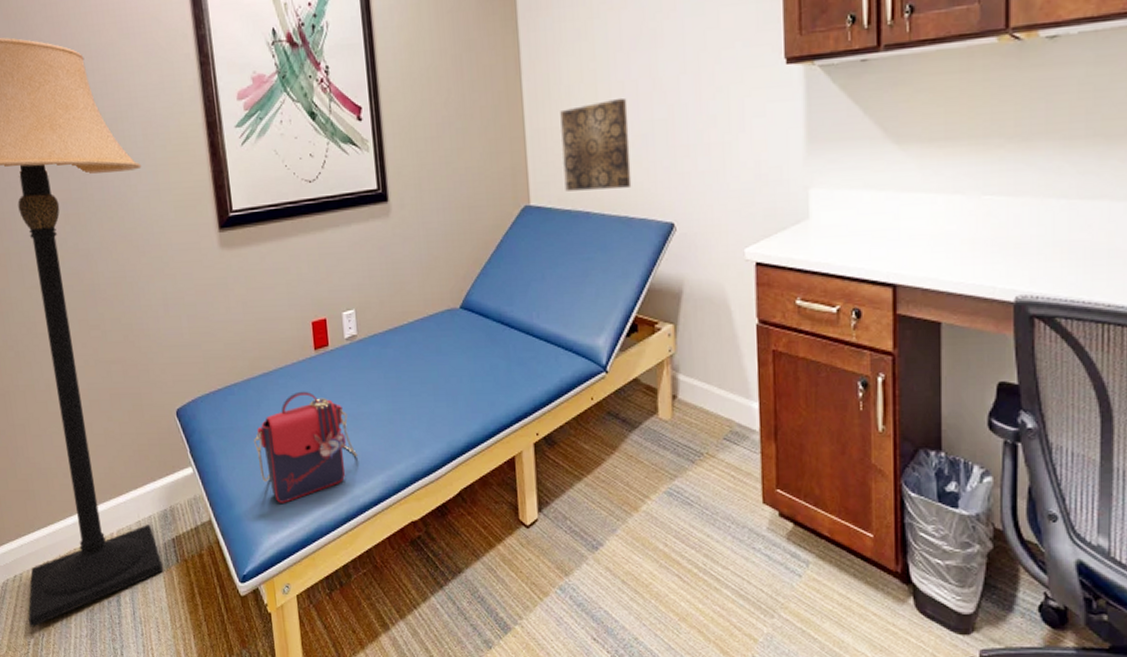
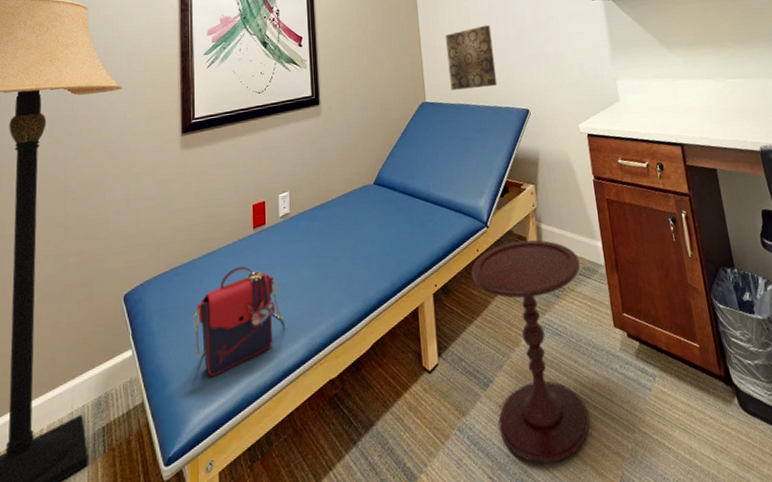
side table: none [583,392,726,635] -> present [471,240,590,464]

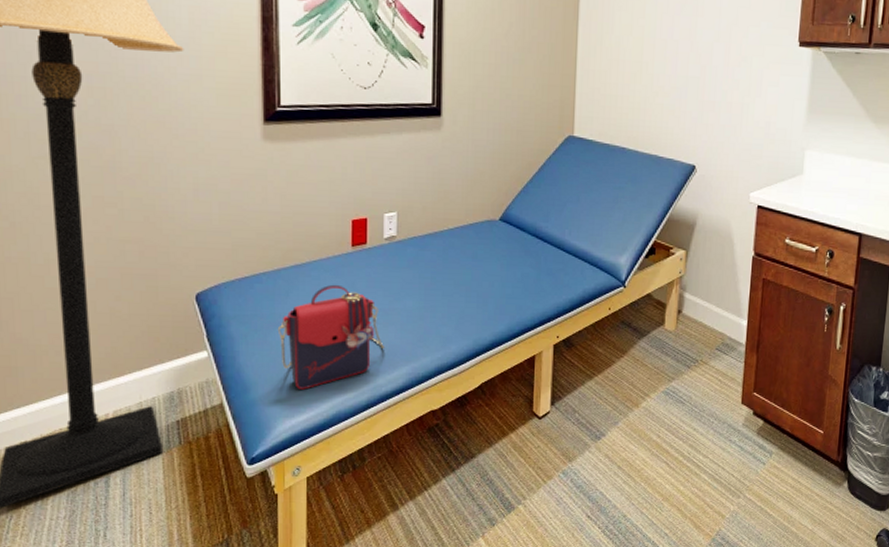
wall art: present [445,25,498,91] -> none [606,53,668,131]
side table: present [471,240,590,464] -> none [599,306,720,513]

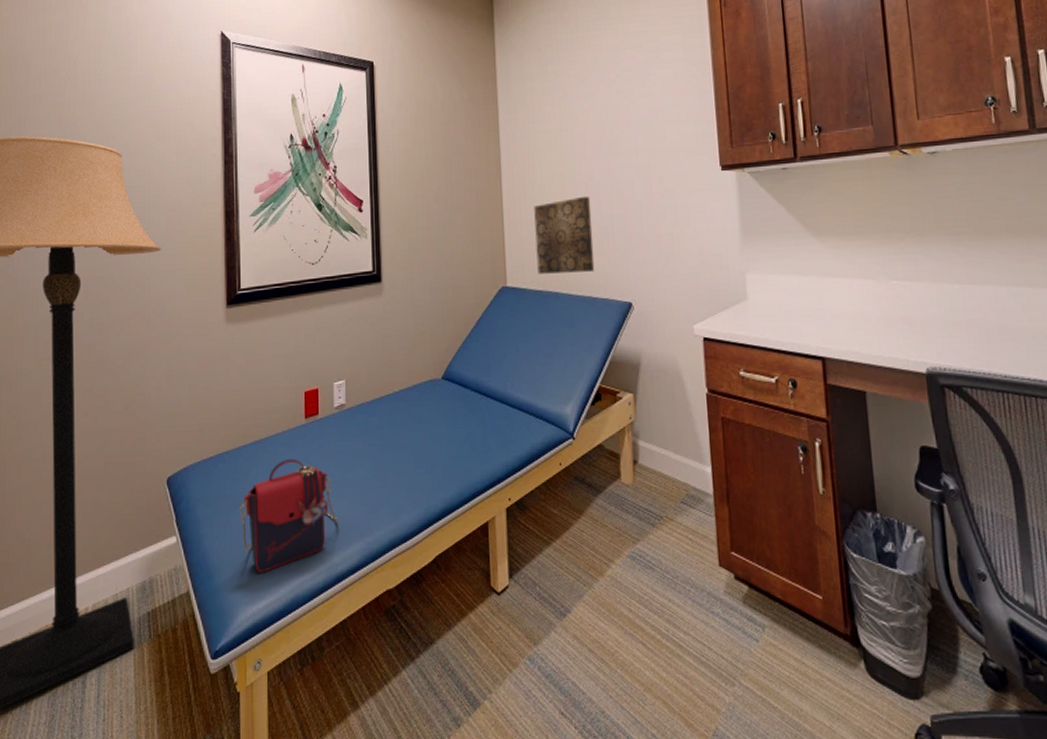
wall art: none [606,53,668,131] -> present [534,196,595,274]

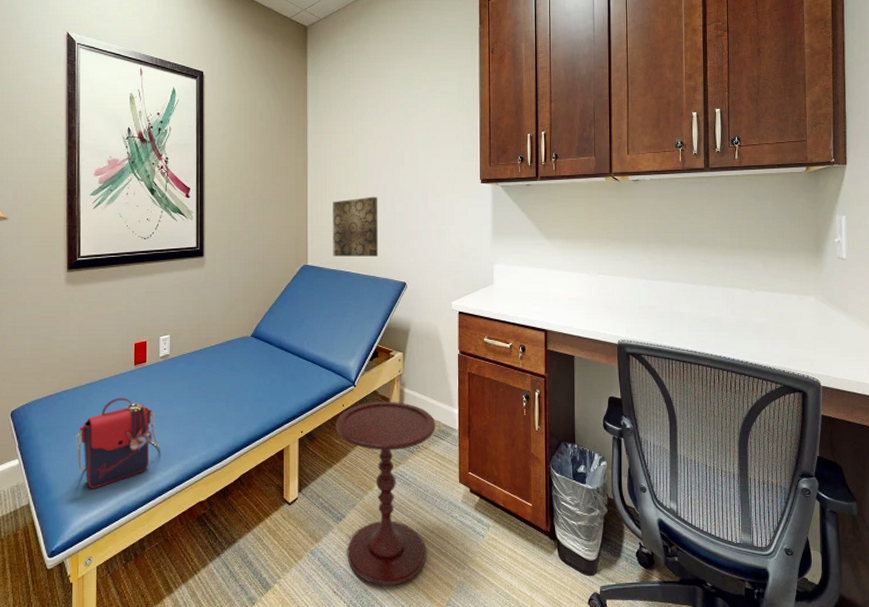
side table: none [552,457,683,707] -> present [336,401,436,586]

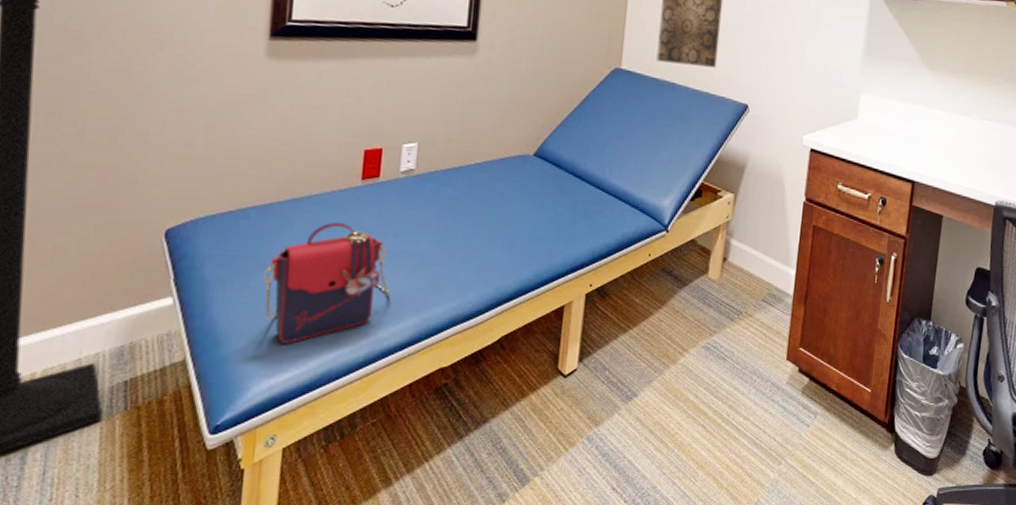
side table: present [336,401,436,586] -> none [634,253,766,483]

